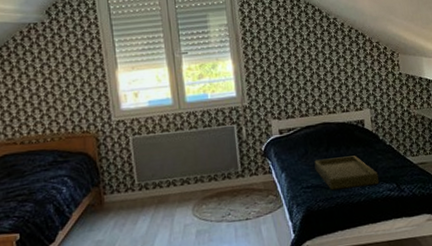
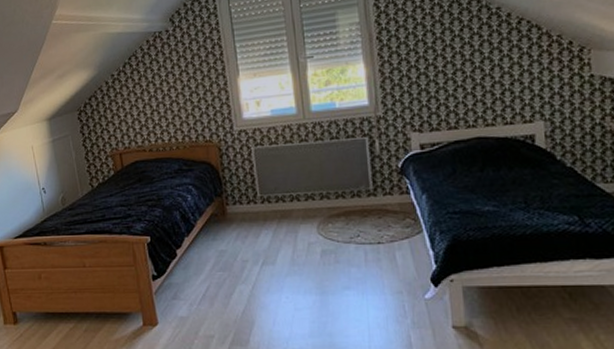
tray: present [314,155,380,191] -> none [464,178,554,219]

